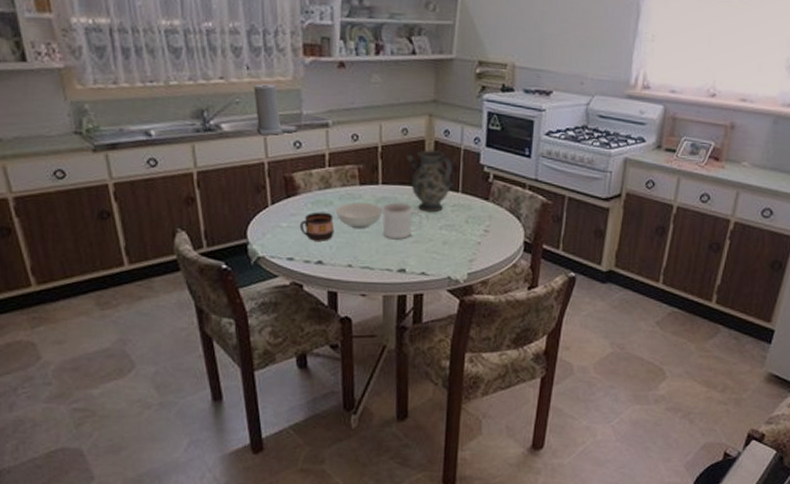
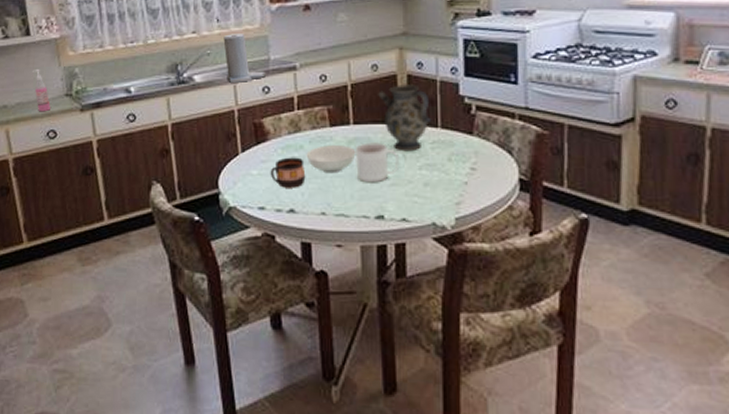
soap dispenser: none [31,101,56,150] -> present [31,69,51,112]

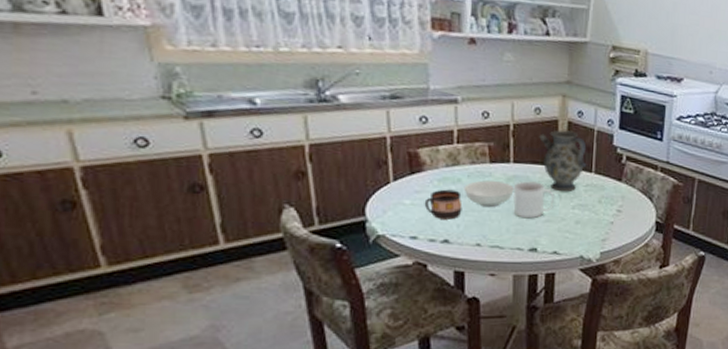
soap dispenser: present [31,69,51,112] -> none [107,60,139,115]
paper towel: present [223,34,265,83] -> none [376,55,424,110]

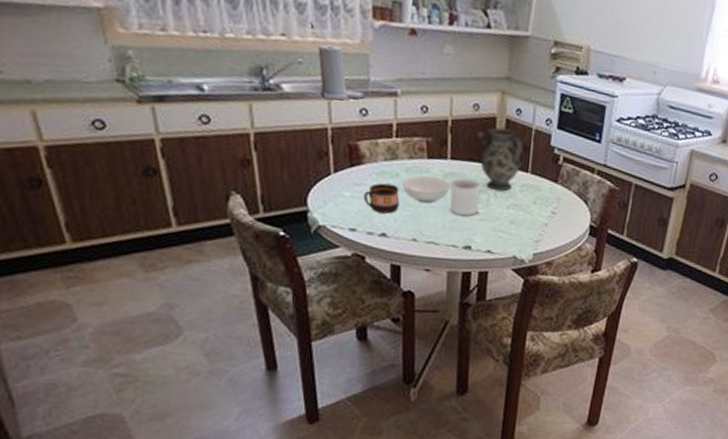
paper towel: none [376,55,424,110] -> present [318,44,364,102]

